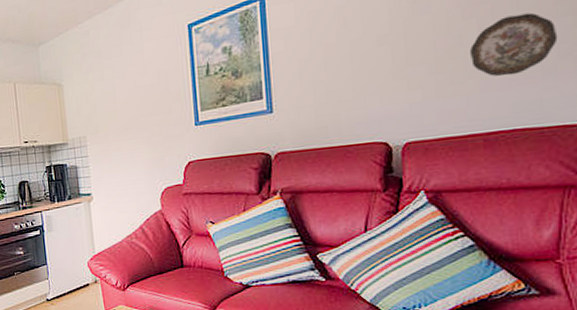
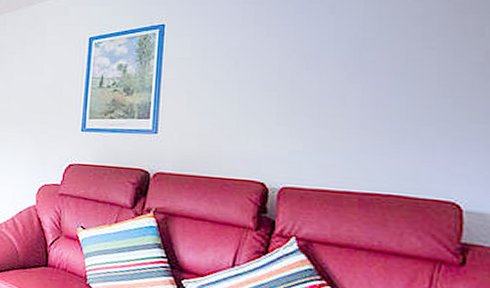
decorative plate: present [469,12,558,77] -> none [351,87,438,143]

